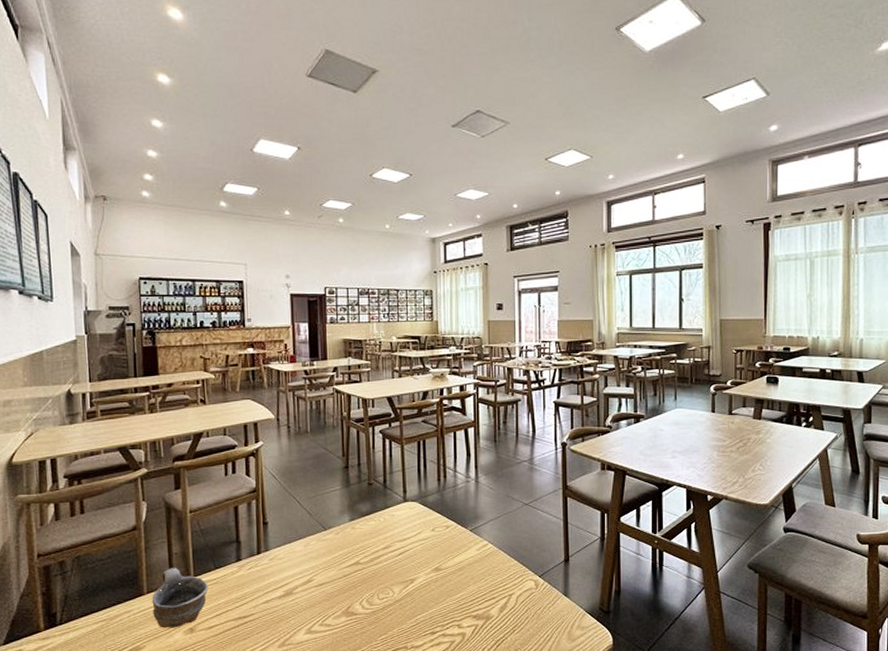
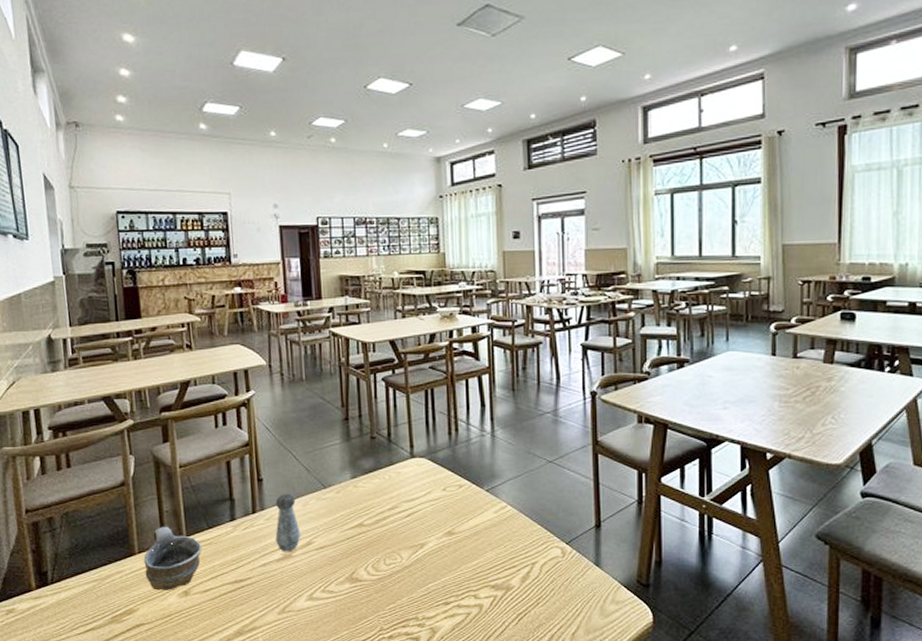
salt shaker: none [278,535,302,590] -> present [275,493,301,552]

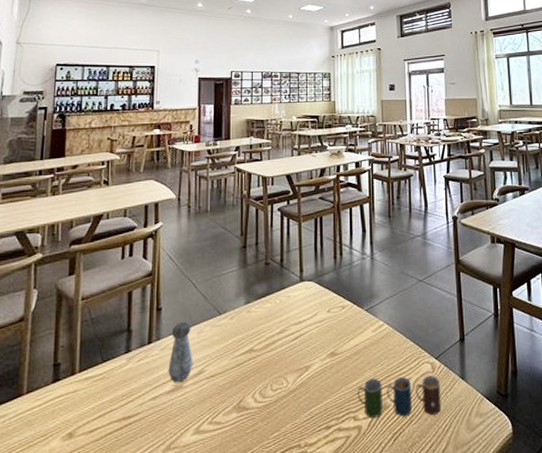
cup: present [143,526,202,591] -> none [30,362,94,435]
cup: none [477,559,572,600] -> present [357,375,442,418]

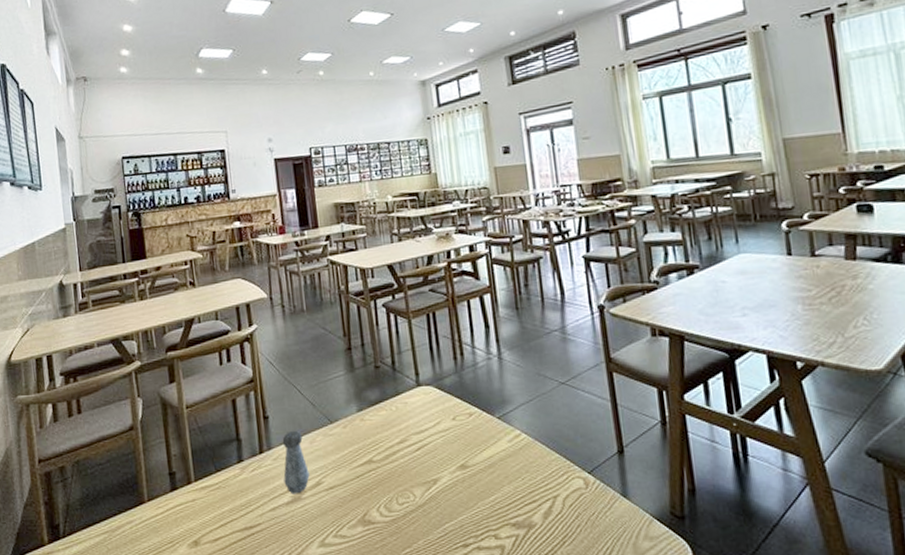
cup: present [357,375,442,418] -> none [495,492,601,537]

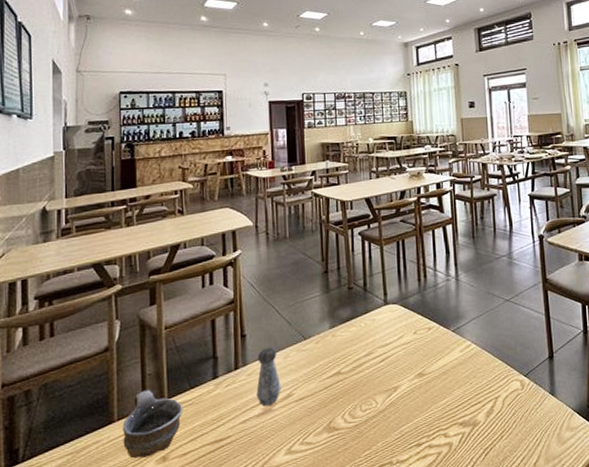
cup: none [153,471,211,541] -> present [122,390,183,459]

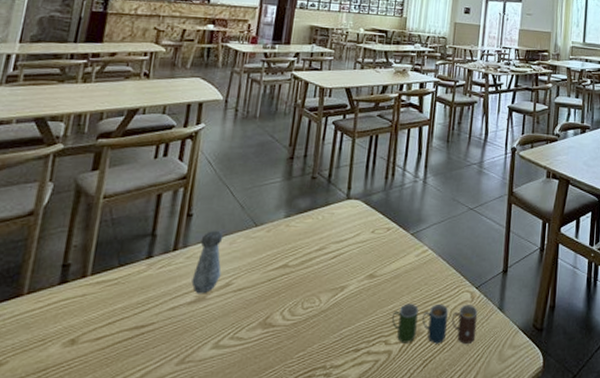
cup: present [122,390,183,459] -> none [28,263,107,339]
cup: none [446,392,532,435] -> present [391,303,478,345]

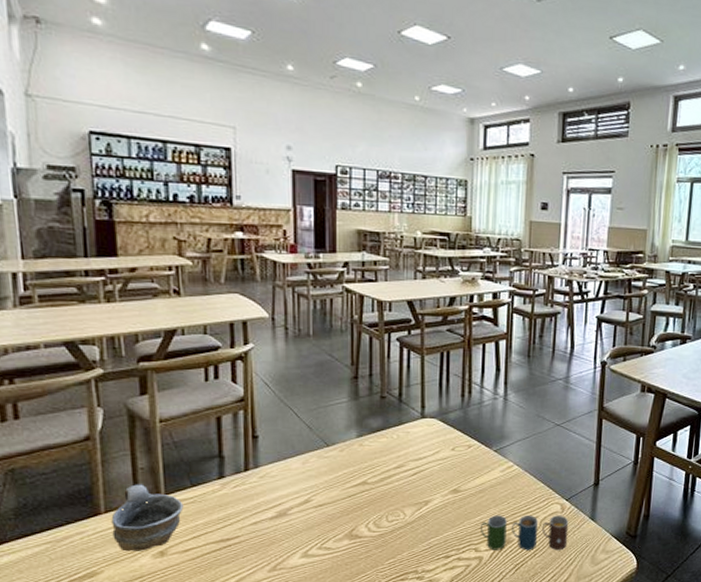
cup: none [28,263,107,339] -> present [111,484,184,552]
salt shaker: present [191,230,224,294] -> none [269,450,299,510]

